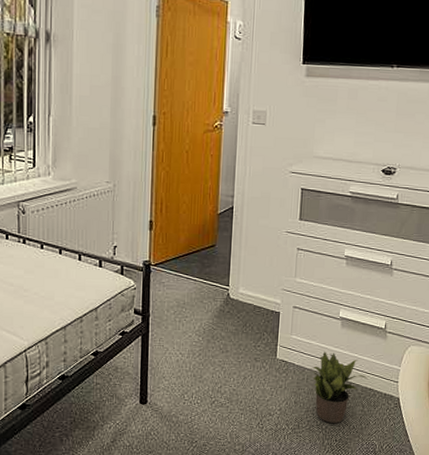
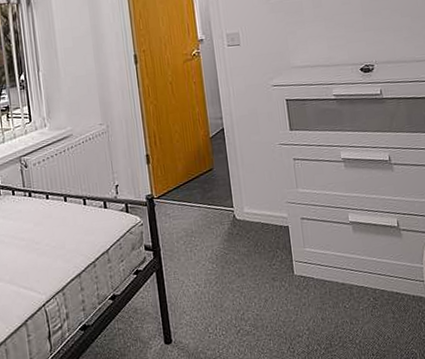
potted plant: present [311,351,368,424] -> none [331,260,393,337]

